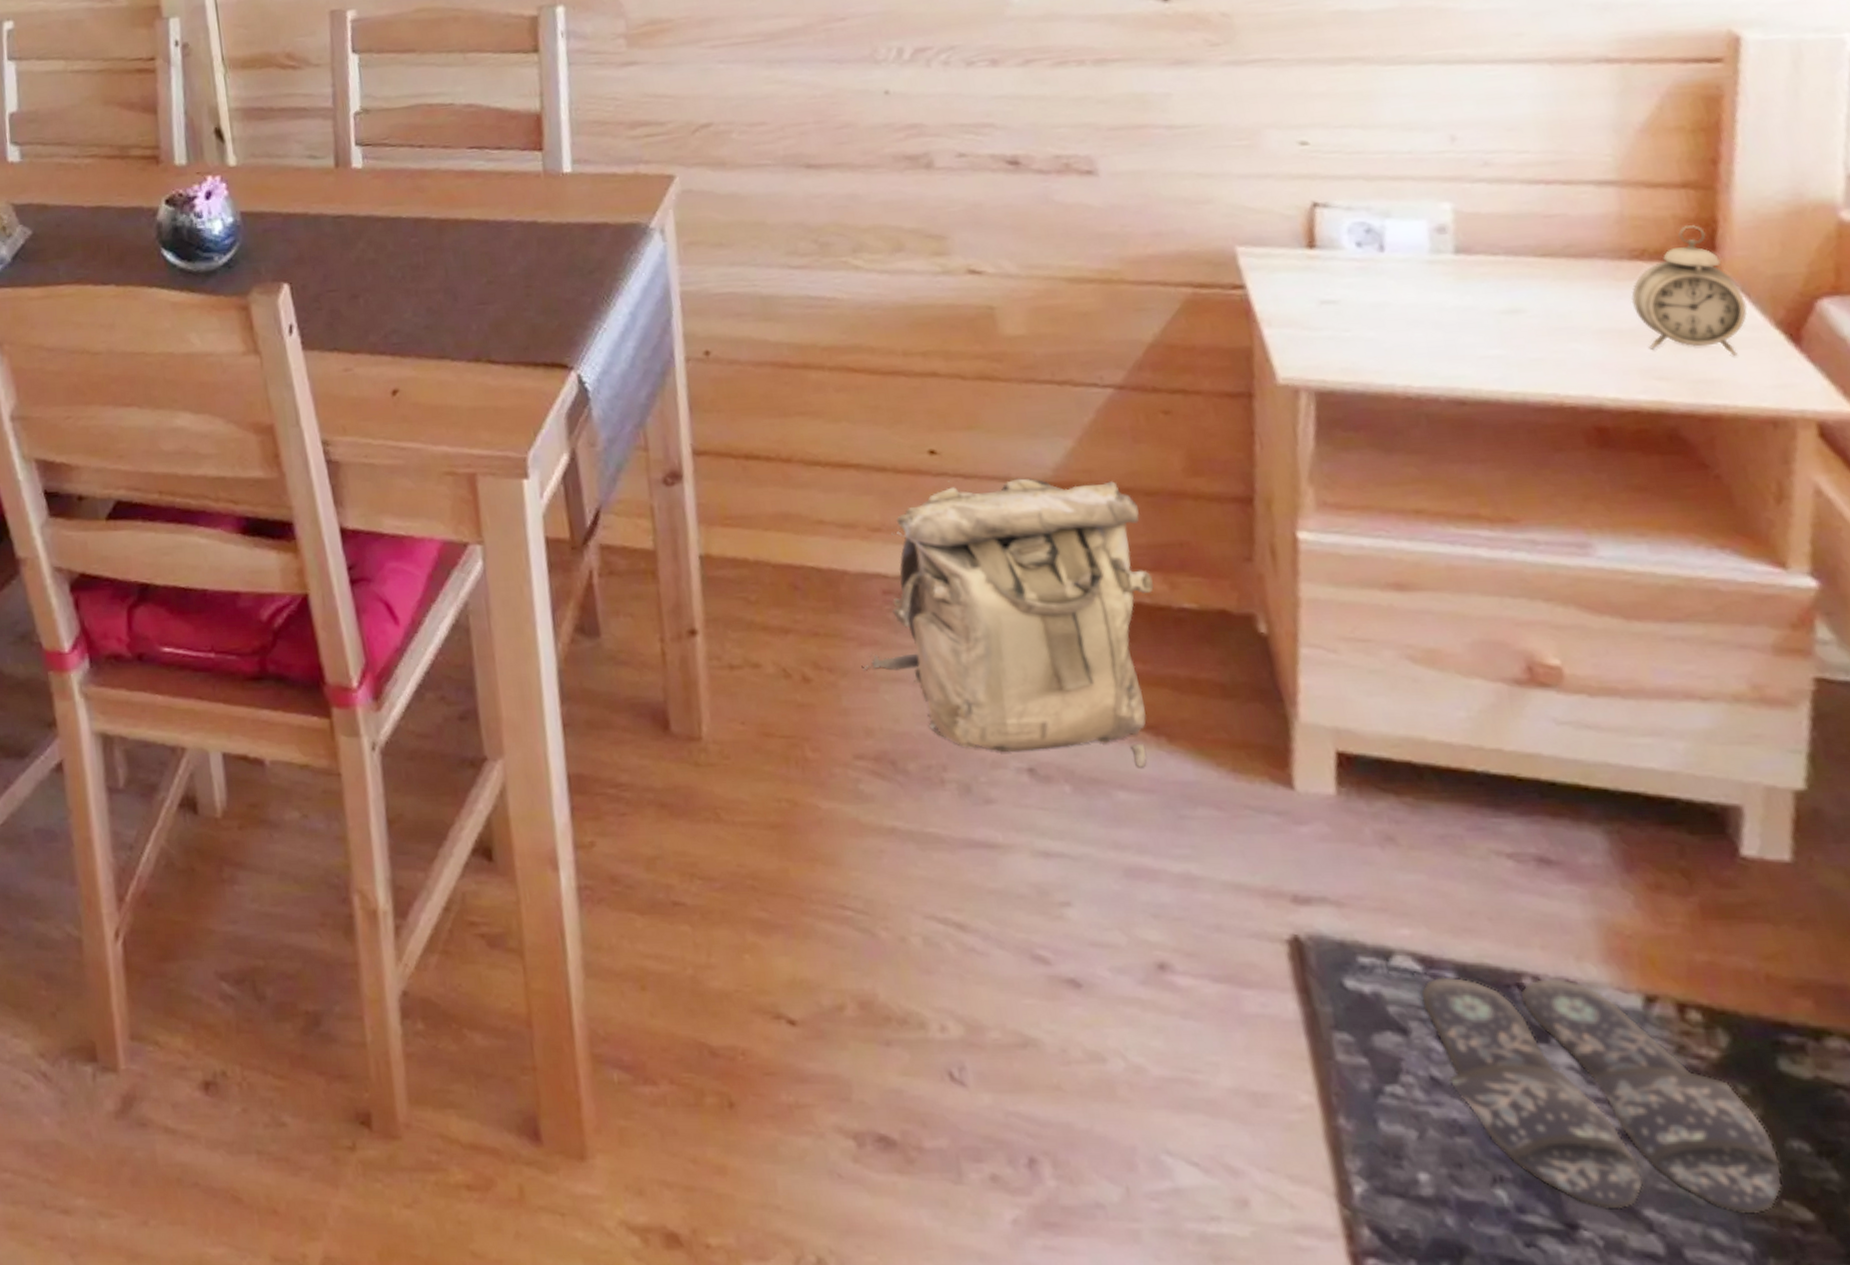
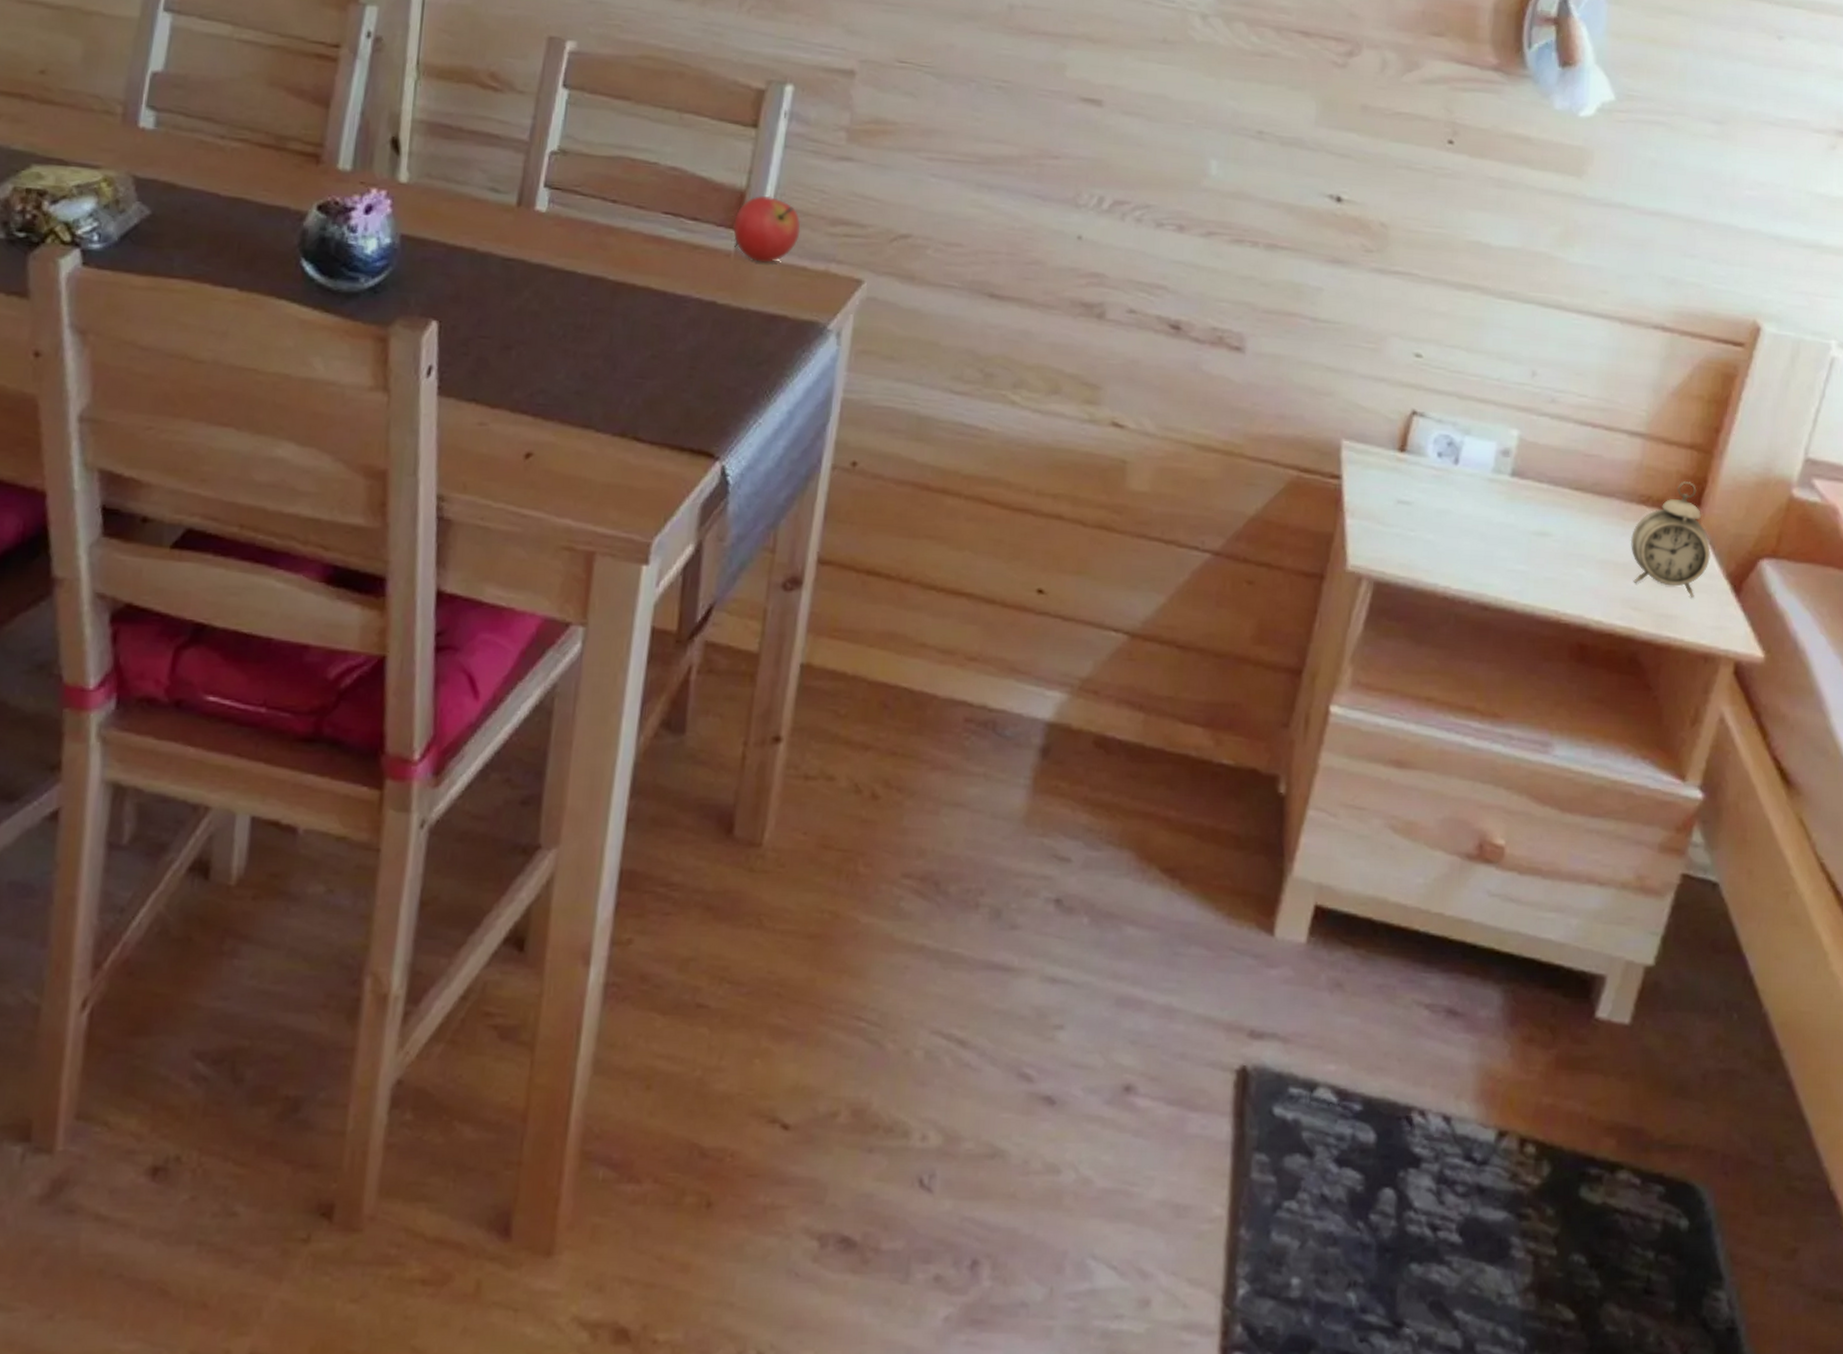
fruit: none [536,113,602,177] -> present [733,196,801,263]
backpack: present [863,478,1154,768] -> none [930,620,1206,907]
slippers: present [1421,976,1783,1214] -> none [1330,1108,1562,1315]

